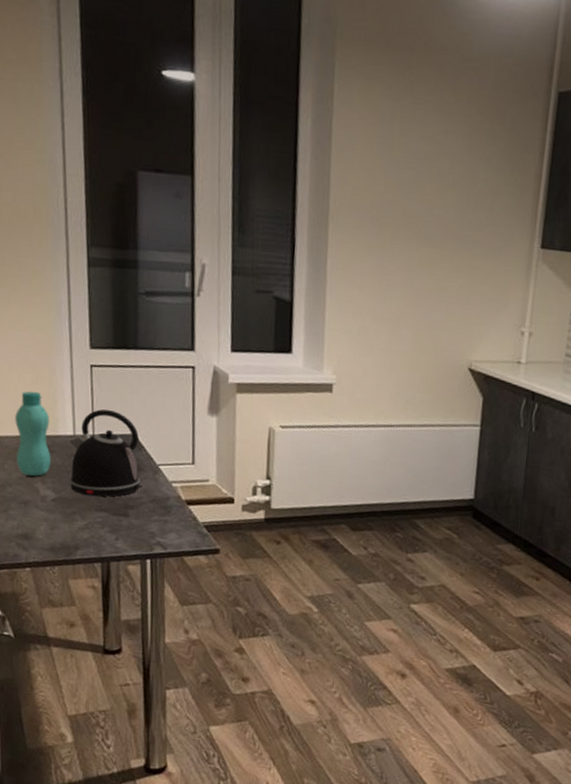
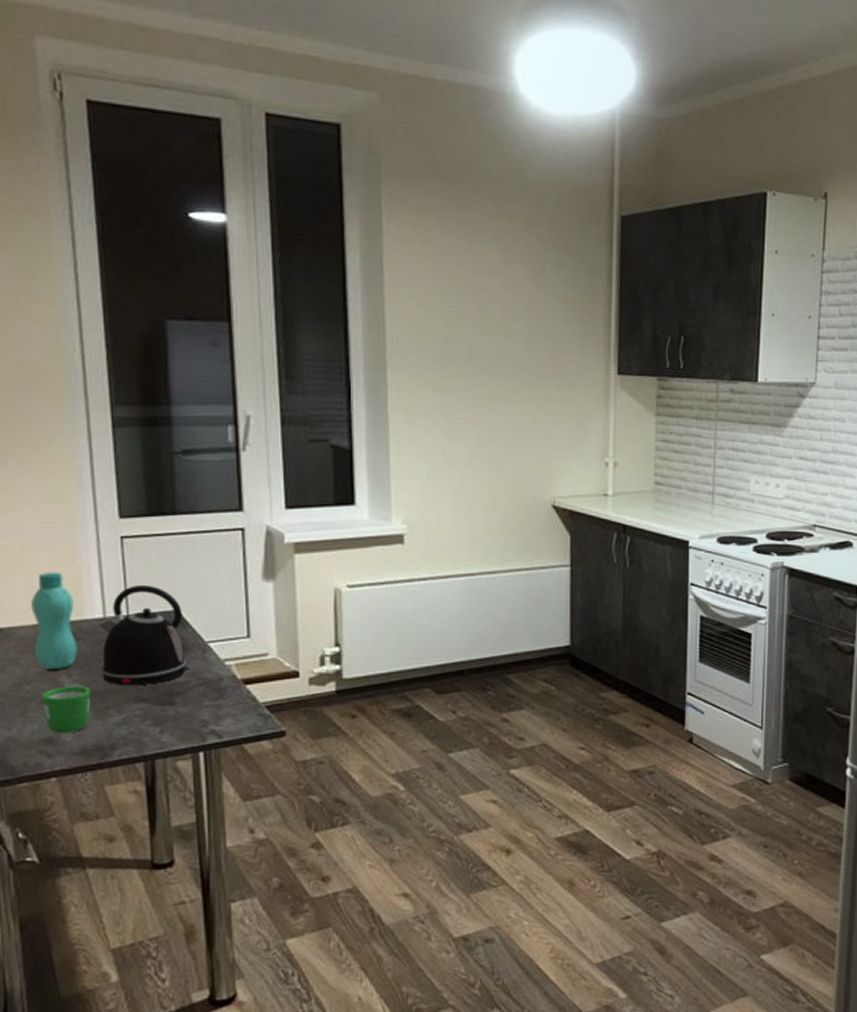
mug: none [20,491,61,532] -> present [41,686,91,734]

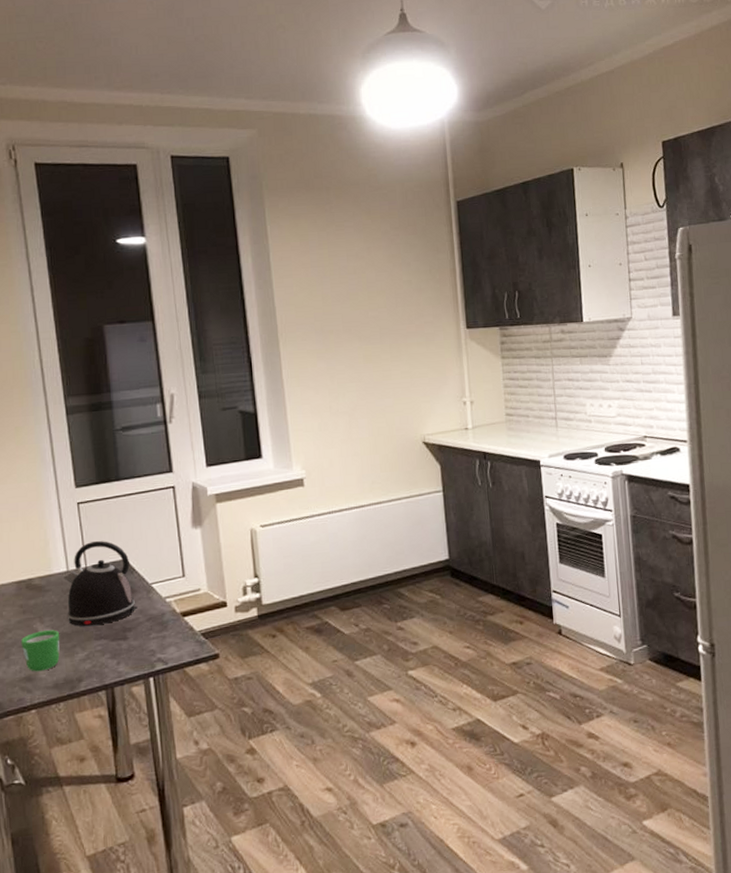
bottle: present [31,572,77,669] -> none [9,536,48,618]

